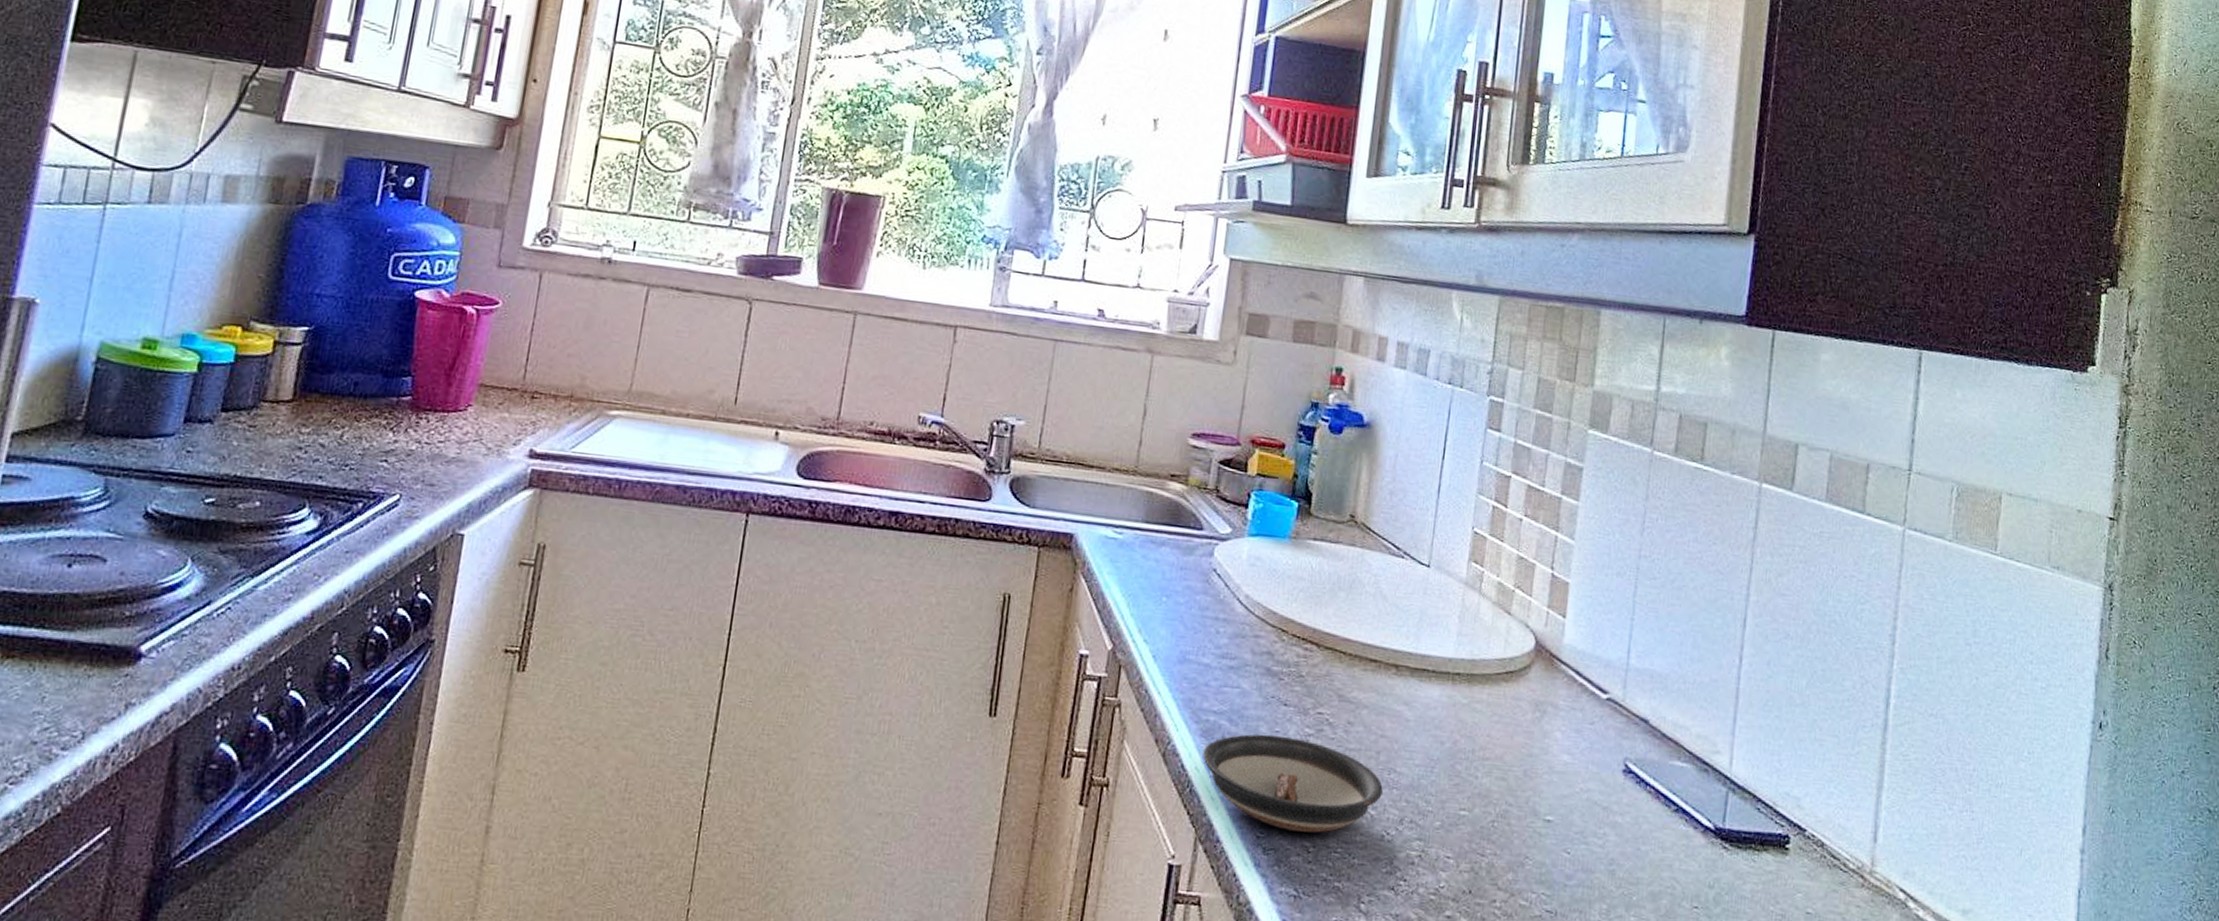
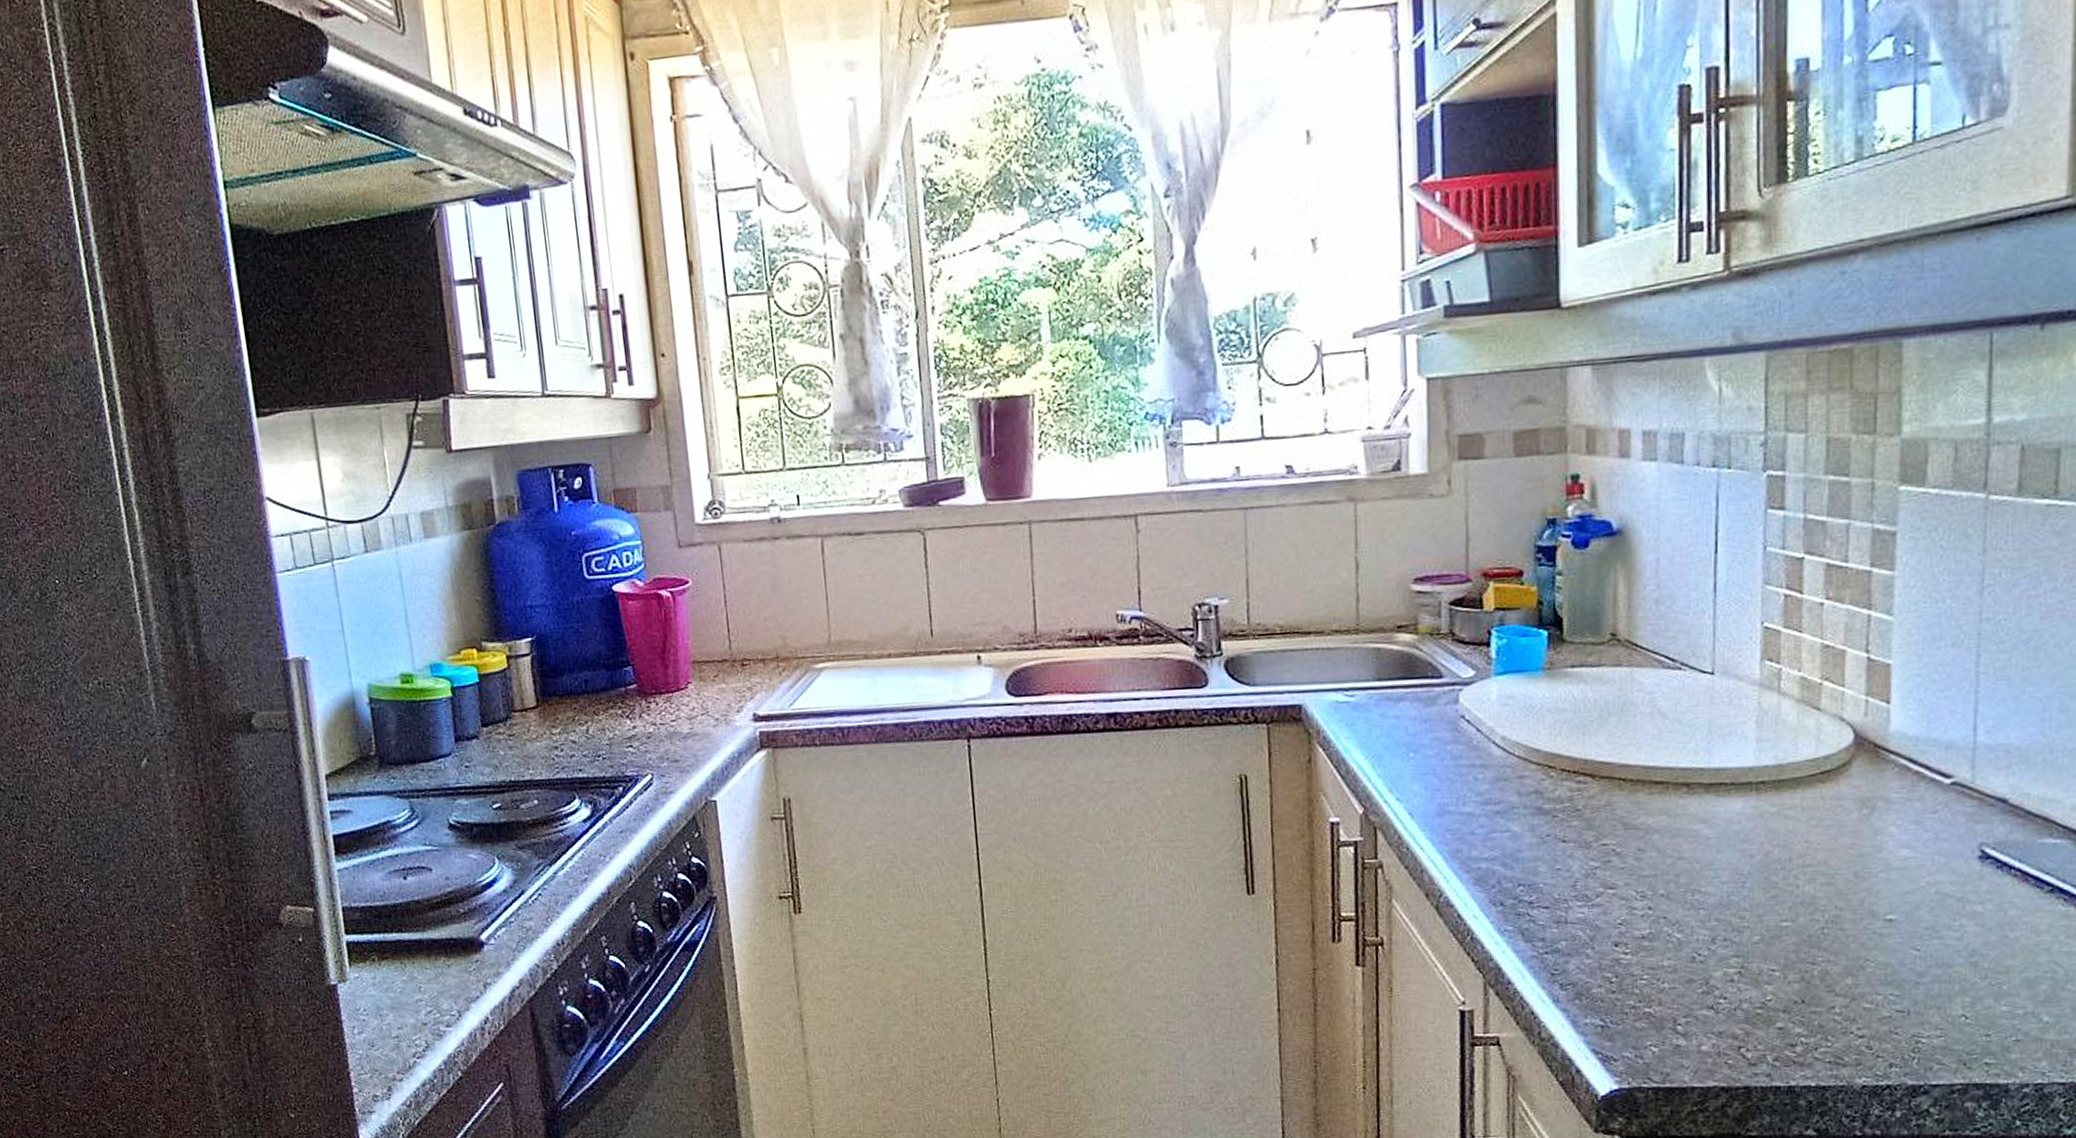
saucer: present [1202,734,1383,833] -> none [1479,872,1688,964]

